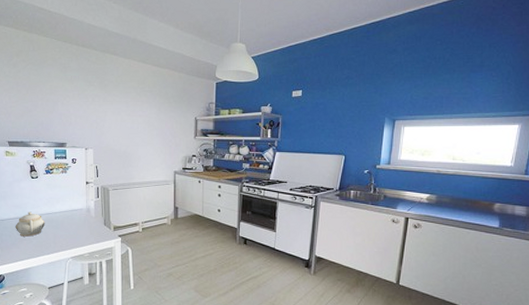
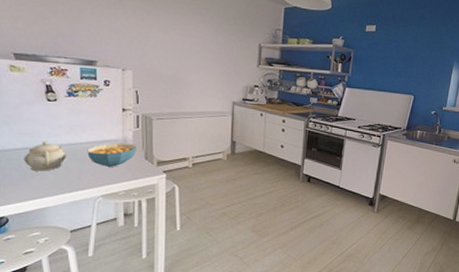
cereal bowl: none [60,211,98,232] -> present [87,143,137,167]

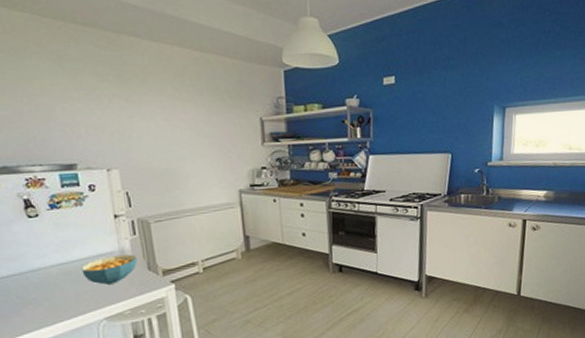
teapot: present [24,141,67,171] -> none [11,264,60,300]

